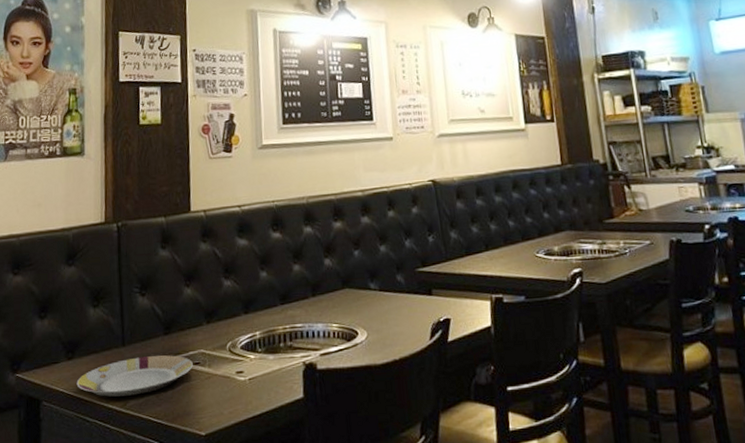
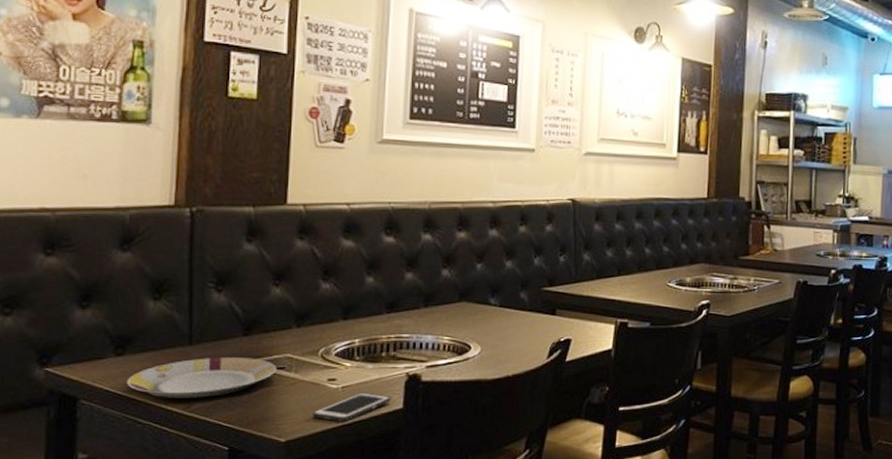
cell phone: none [226,383,293,414] -> present [313,392,392,422]

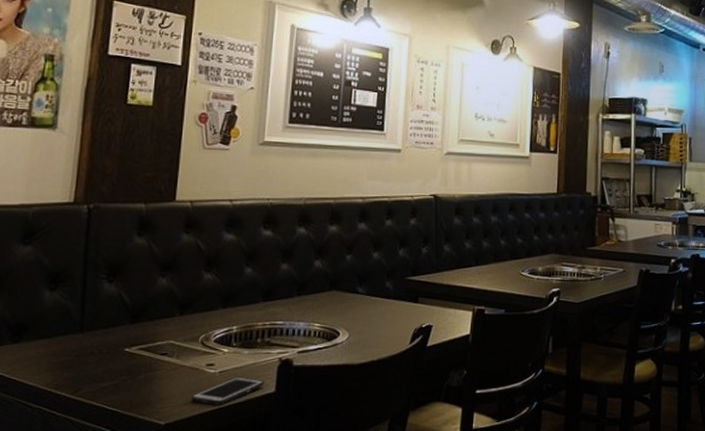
plate: present [126,358,276,398] -> none [20,344,159,383]

